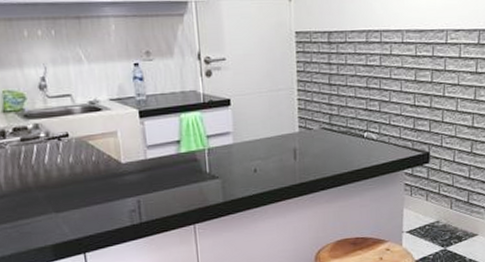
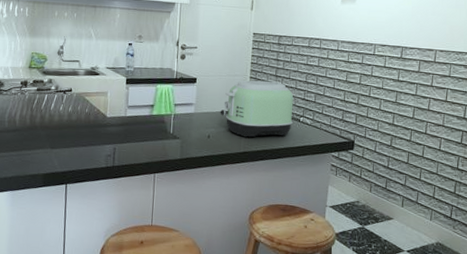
toaster: none [265,92,355,166] -> present [220,80,294,137]

